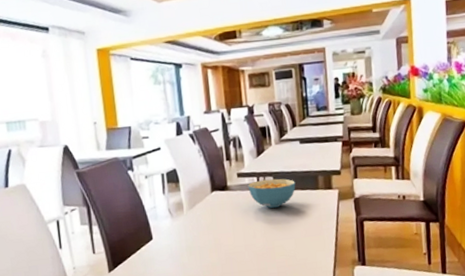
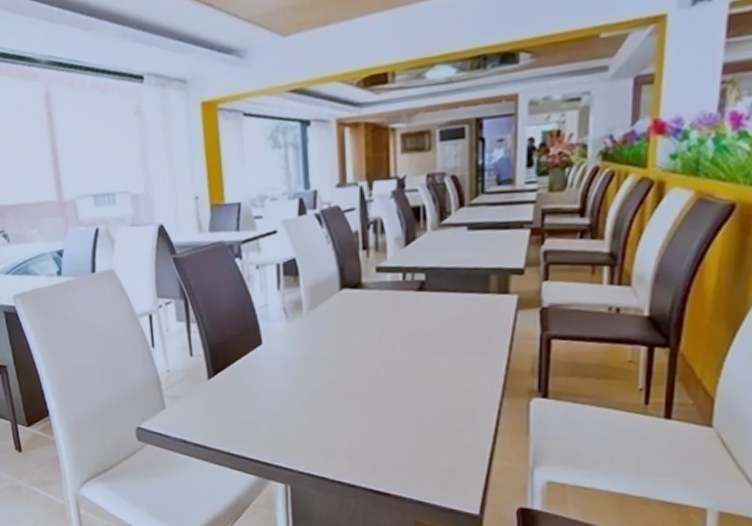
cereal bowl: present [247,178,296,208] -> none [389,276,457,315]

